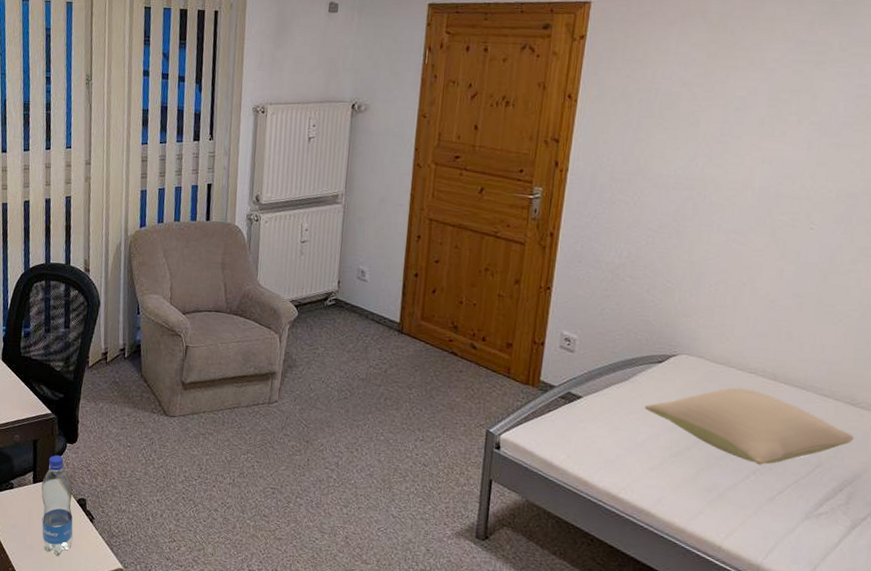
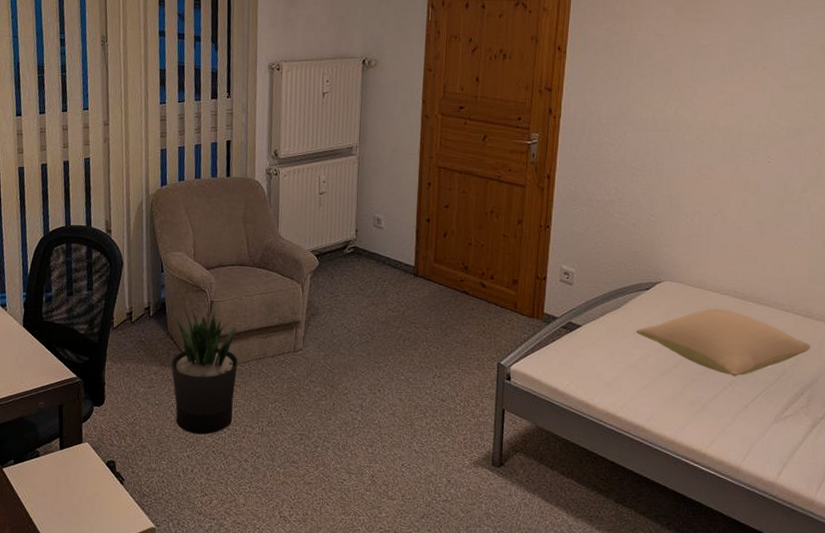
bottle: present [41,455,73,556] -> none [68,418,103,521]
planter: none [144,349,212,481] -> present [171,305,239,435]

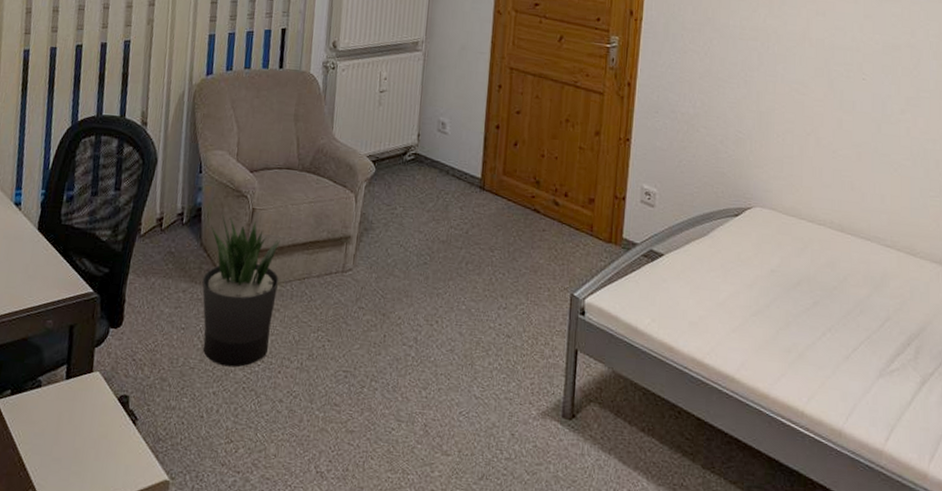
pillow: present [635,308,810,377] -> none [723,240,916,321]

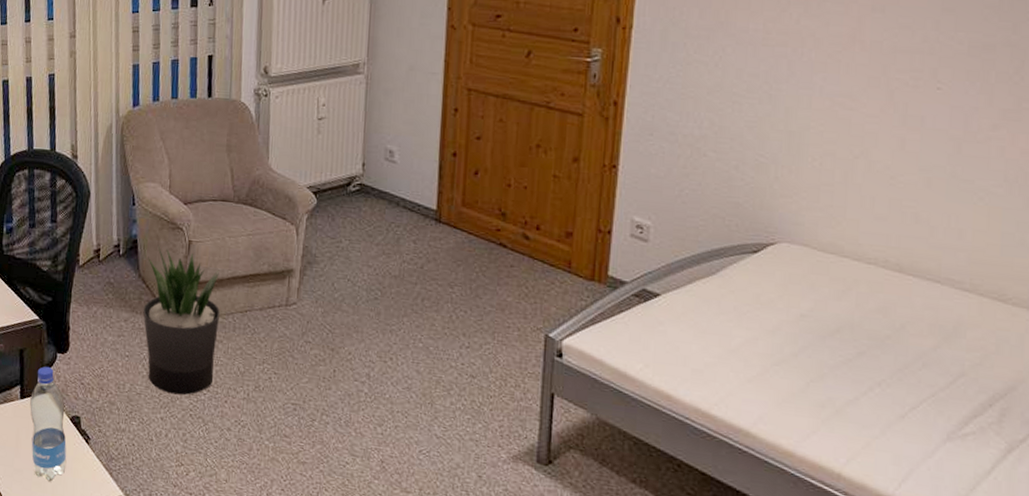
bottle: none [72,342,114,470] -> present [30,366,67,482]

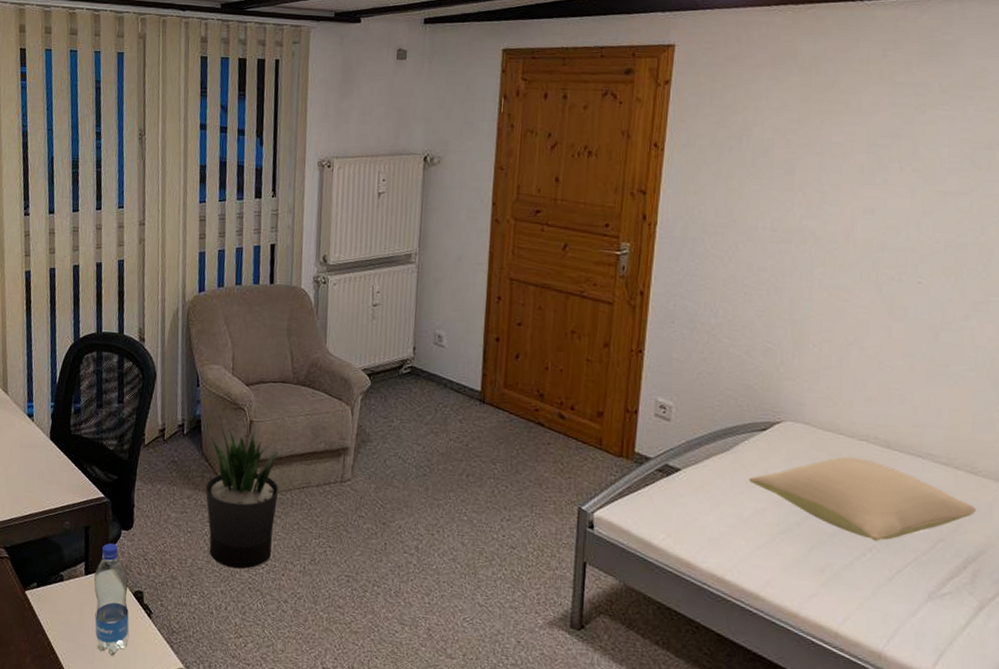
pillow: none [737,281,1005,375] -> present [748,456,976,541]

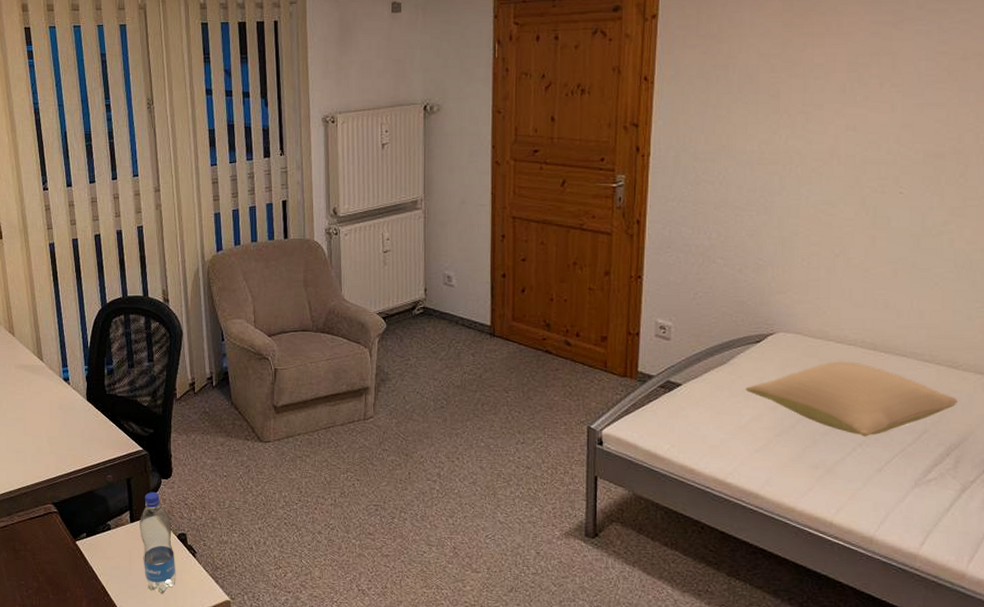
planter: present [205,424,279,569] -> none [237,374,307,507]

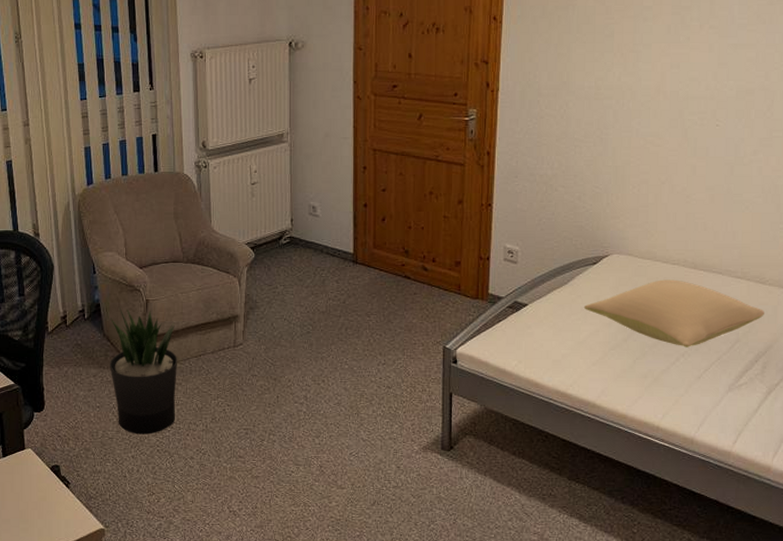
bottle: present [140,491,176,594] -> none [12,425,50,526]
planter: none [237,374,307,507] -> present [109,306,178,435]

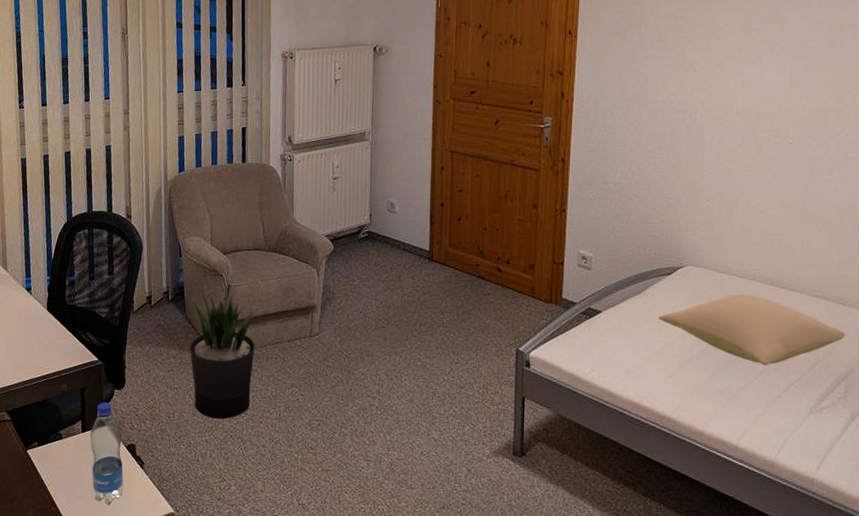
bottle: none [12,425,50,526] -> present [90,401,124,505]

